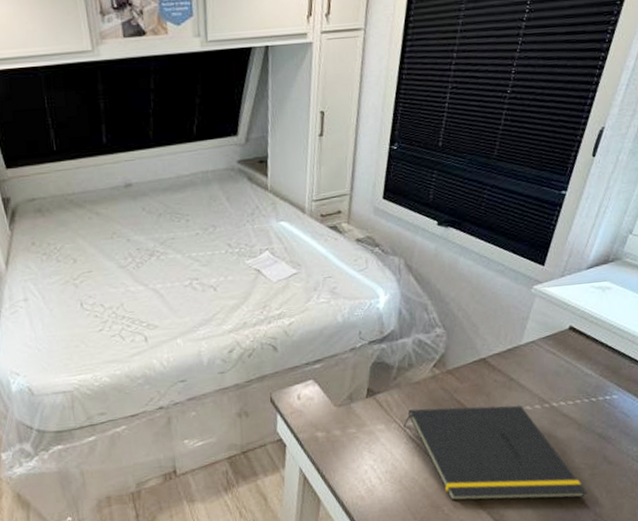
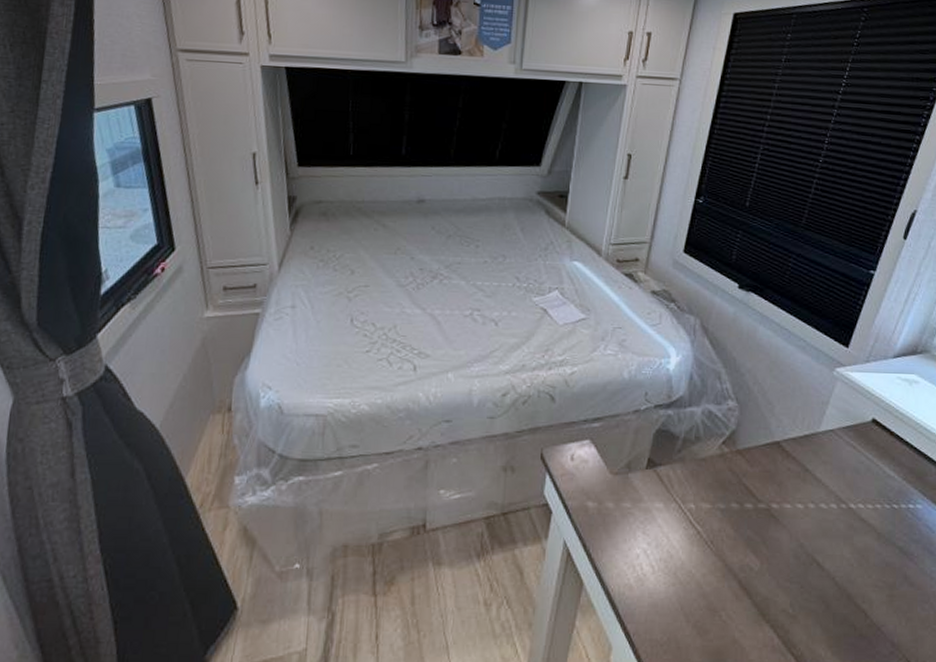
notepad: present [403,405,588,501] -> none [684,489,885,622]

